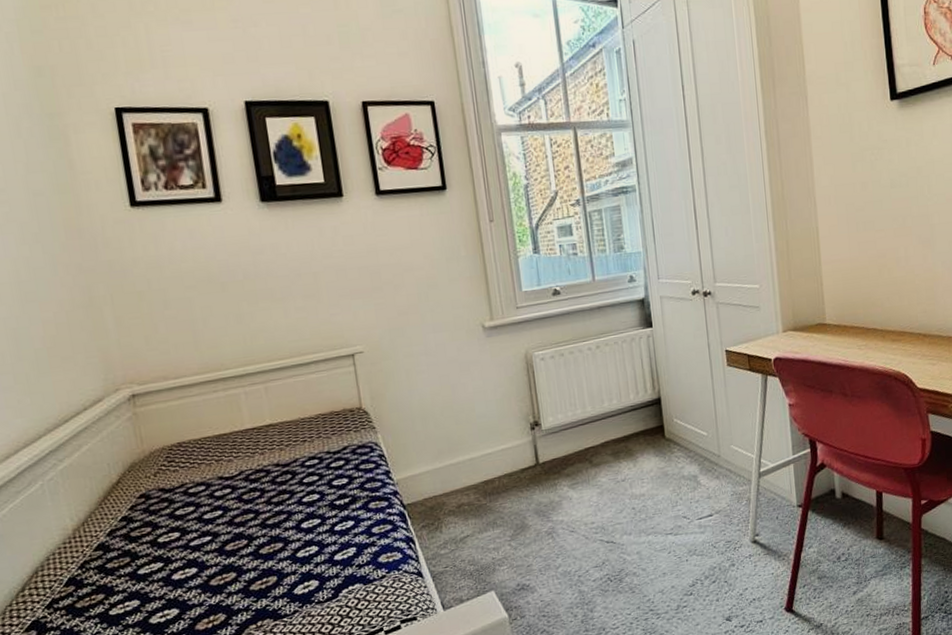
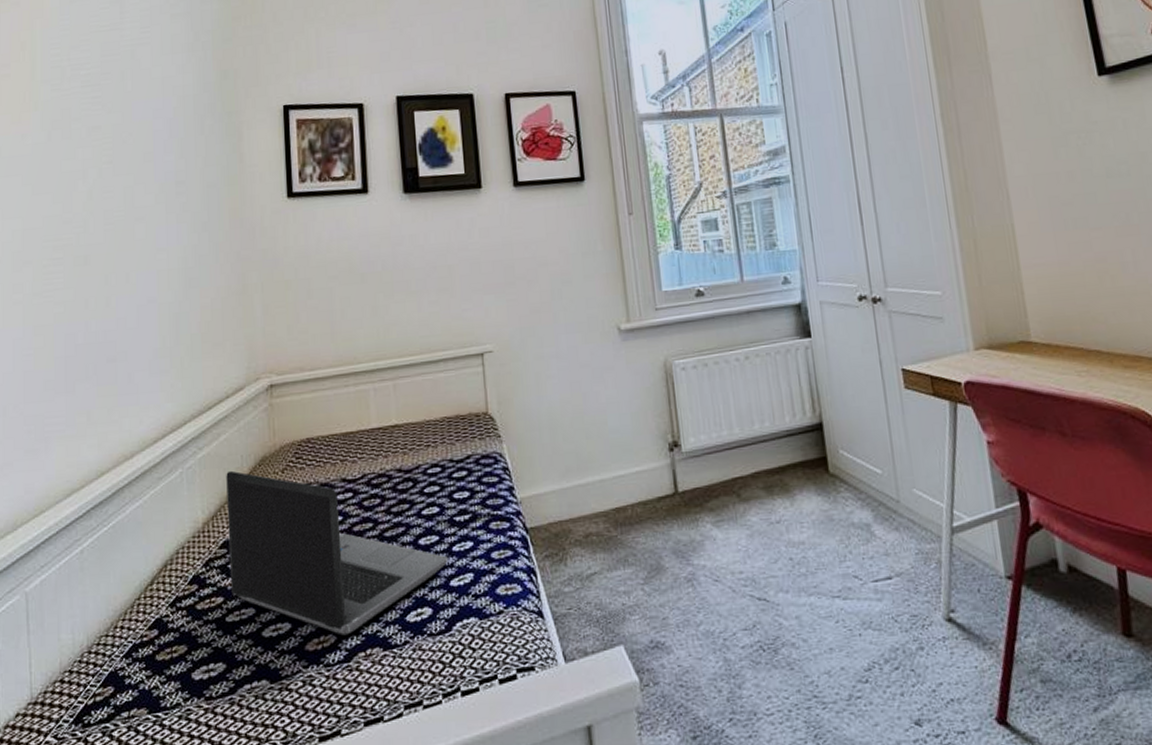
laptop computer: none [93,478,331,613] -> present [226,470,448,636]

